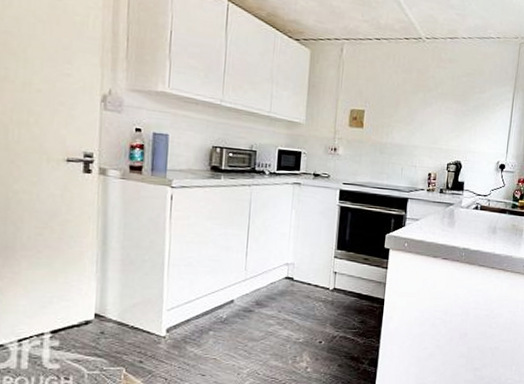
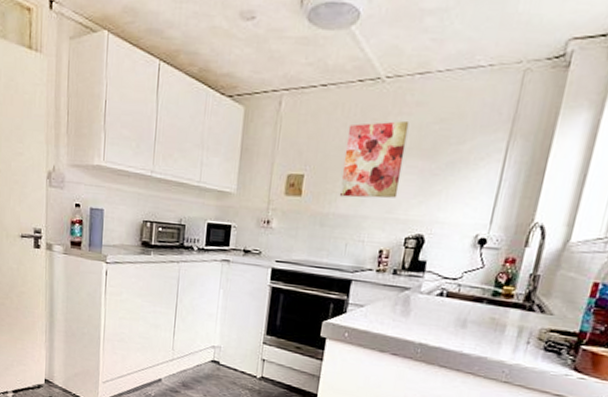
wall art: none [394,72,445,132] -> present [339,120,410,198]

